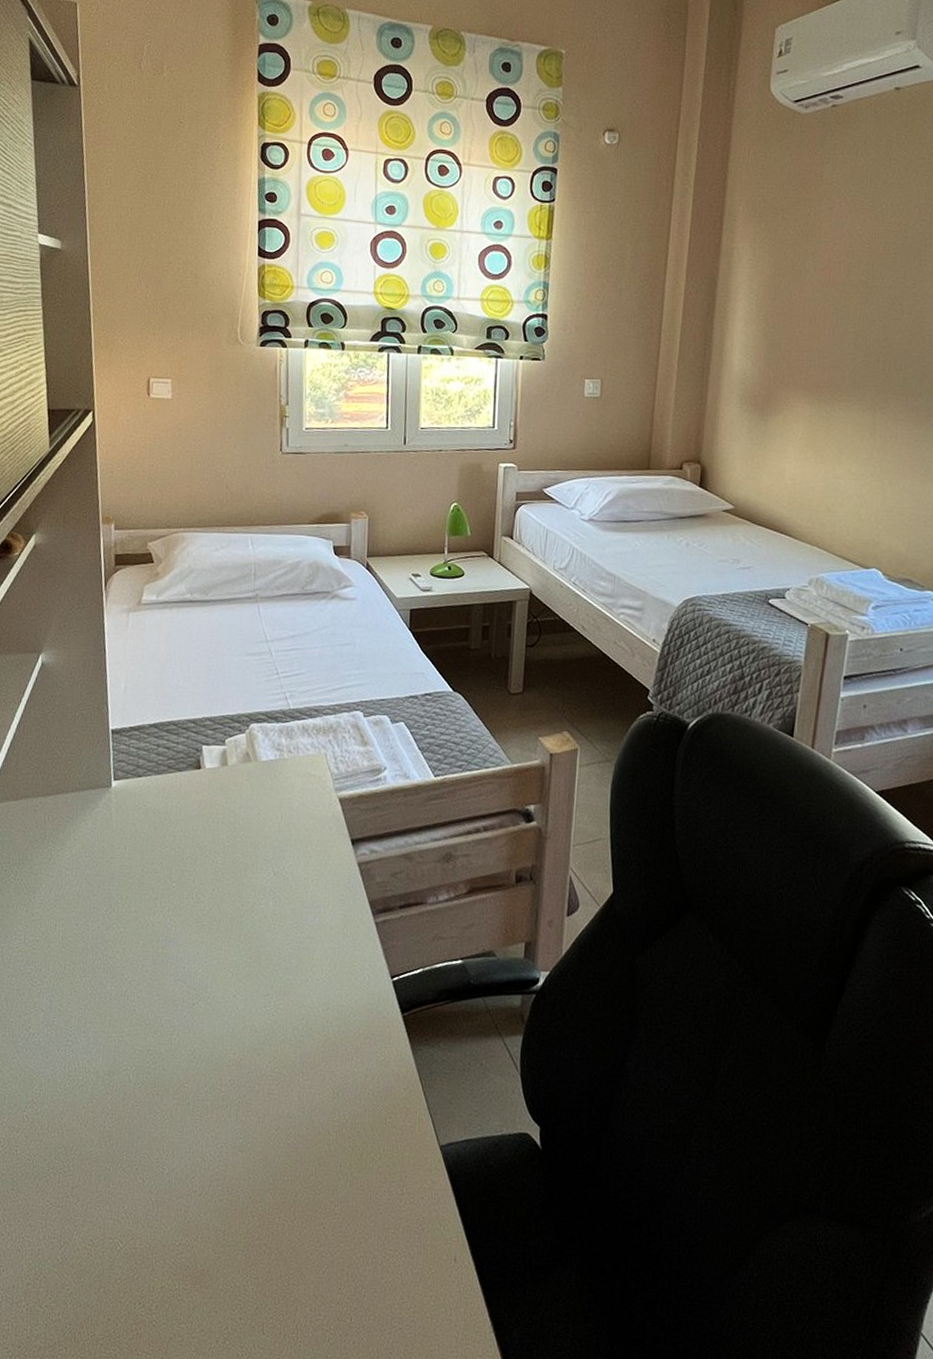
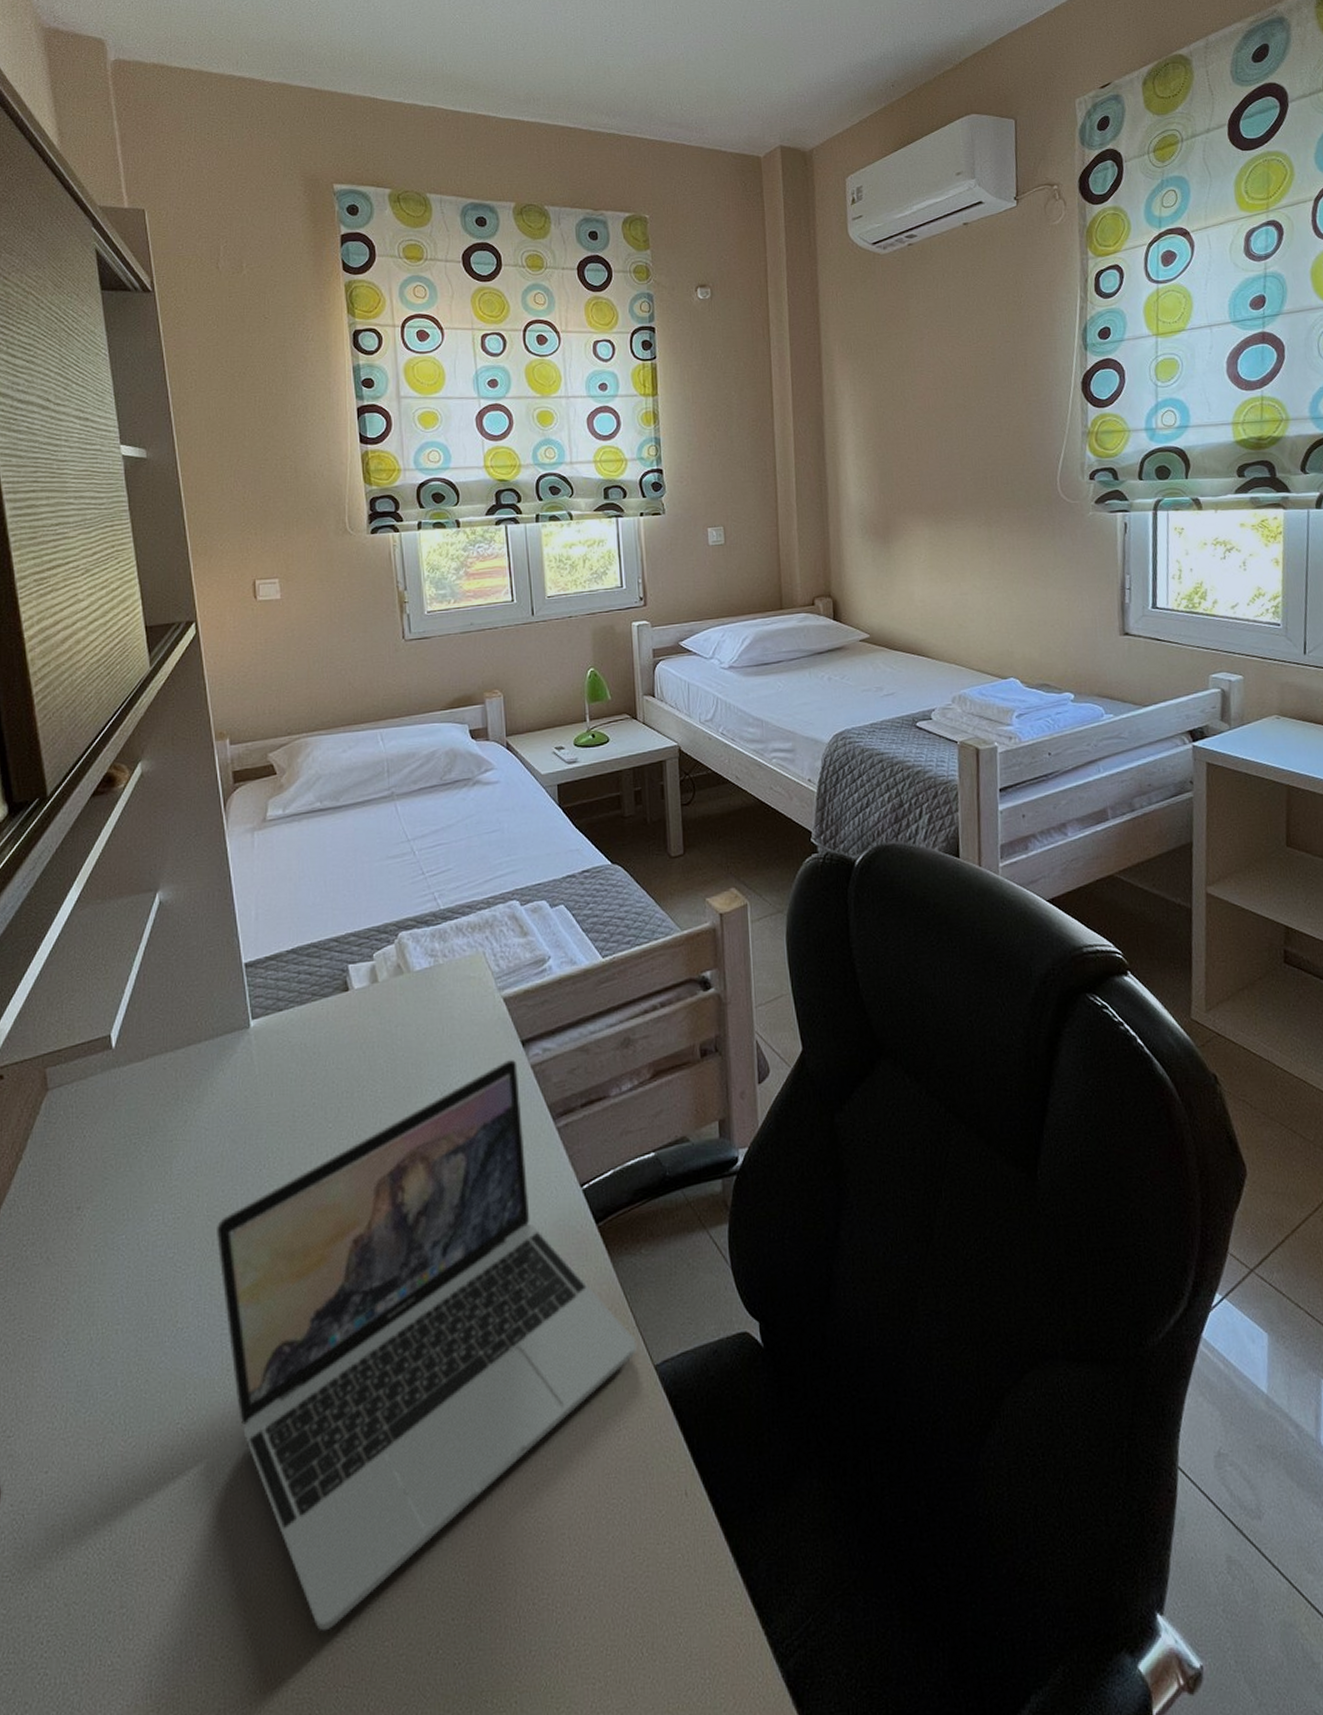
laptop: none [68,854,427,1305] -> present [217,1058,638,1632]

